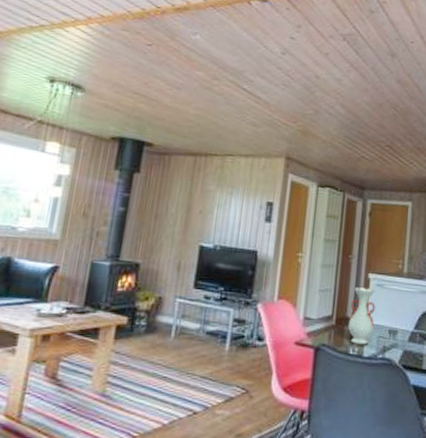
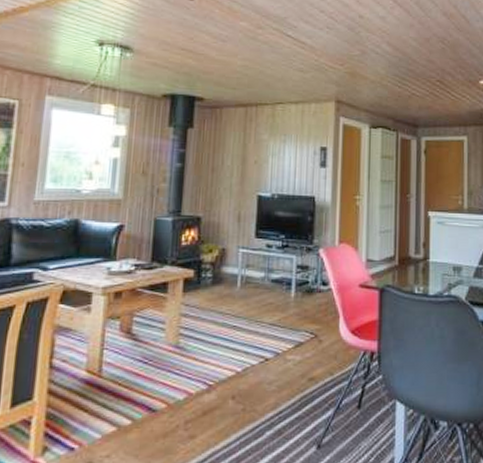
vase: present [348,287,375,345] -> none [412,226,437,283]

